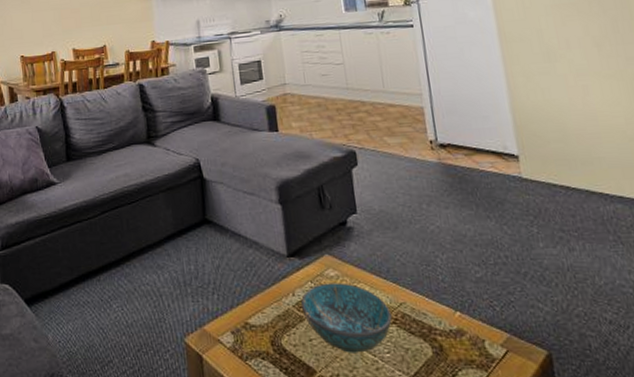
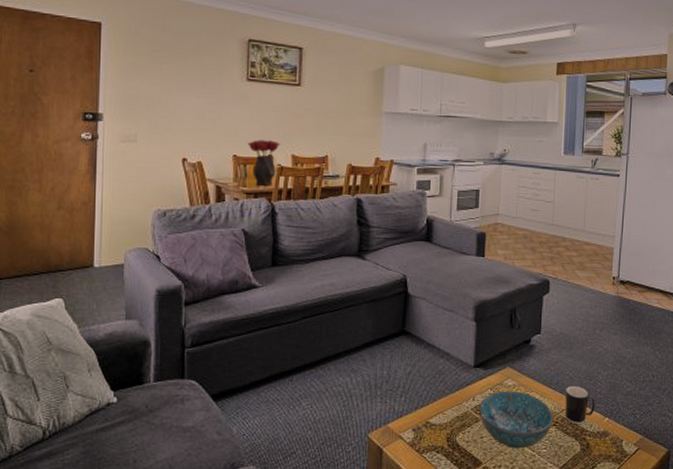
bouquet: none [32,37,62,82] -> present [248,140,281,186]
mug: none [398,272,441,322] -> present [564,385,595,425]

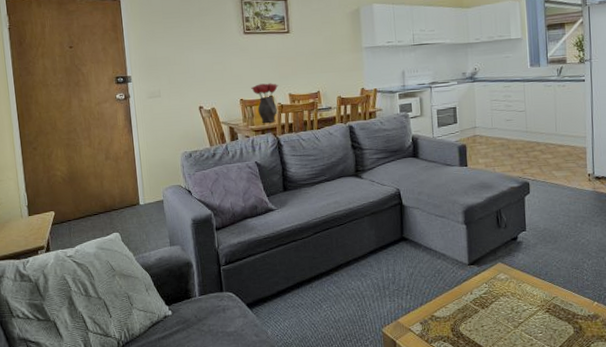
decorative bowl: present [478,391,553,449] -> none [476,283,546,335]
mug: present [564,385,595,425] -> none [553,274,583,310]

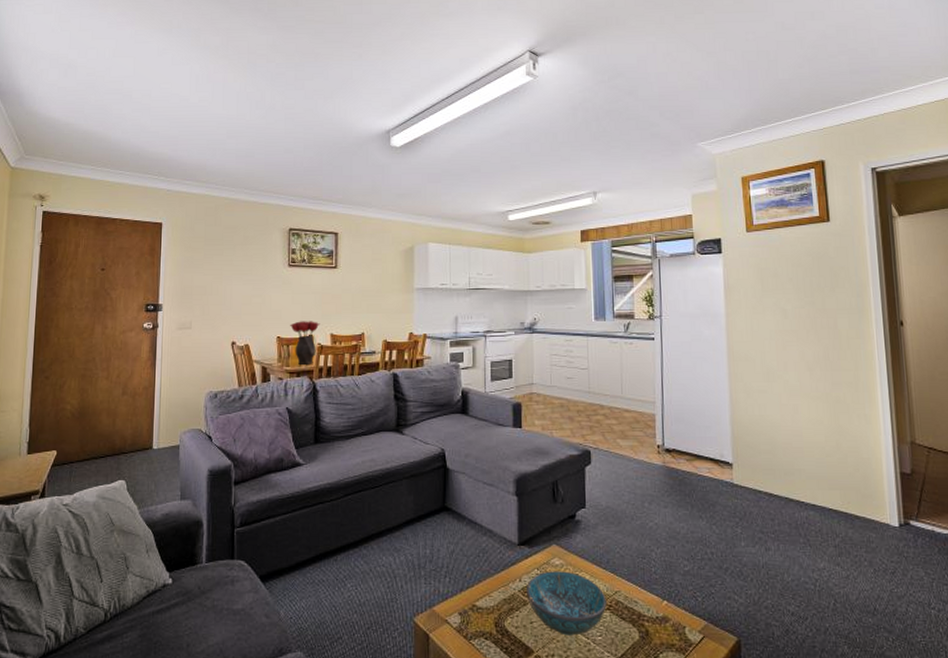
decorative bowl: none [476,283,546,335] -> present [525,571,607,636]

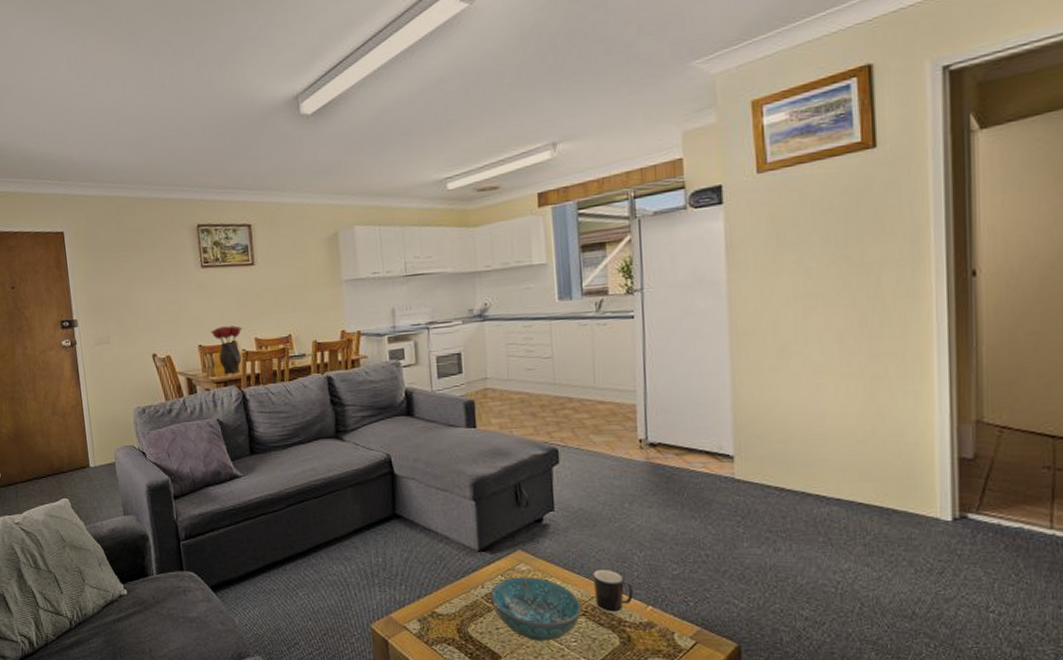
mug: none [616,564,651,609] -> present [592,569,633,615]

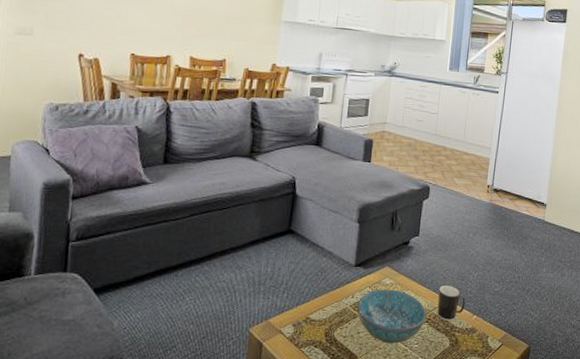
bouquet: present [211,325,243,373] -> none [146,40,180,85]

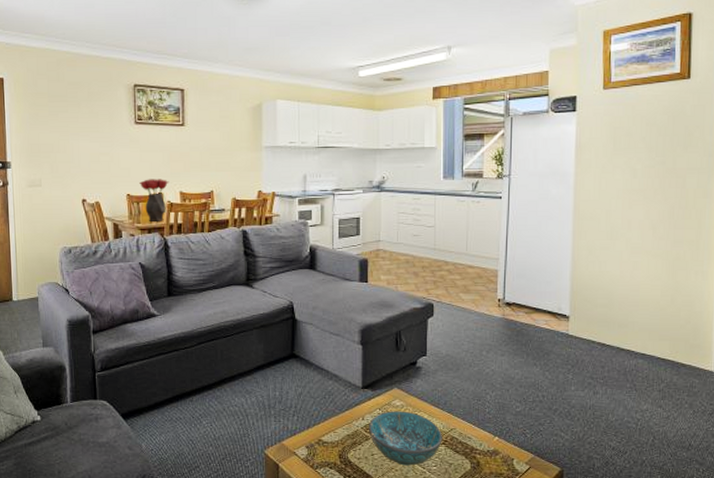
bouquet: none [146,40,180,85] -> present [139,179,169,221]
mug: present [437,284,465,322] -> none [453,405,484,444]

